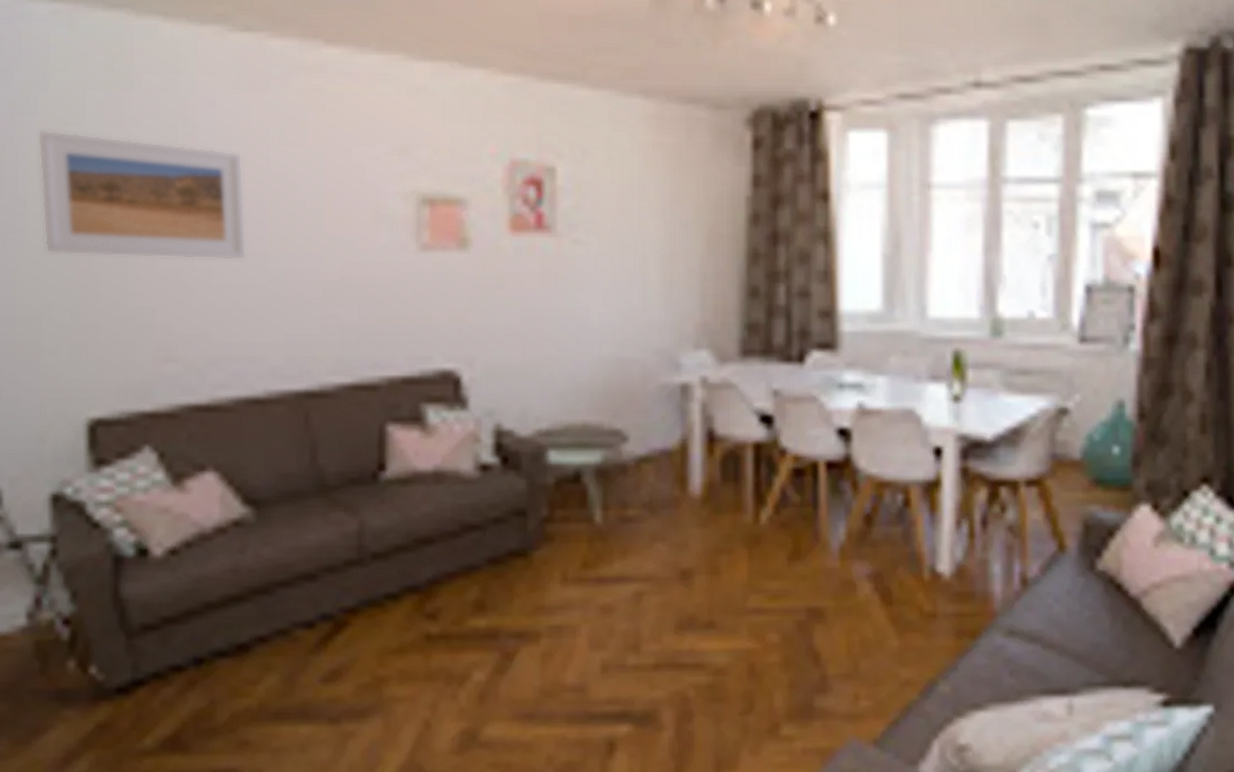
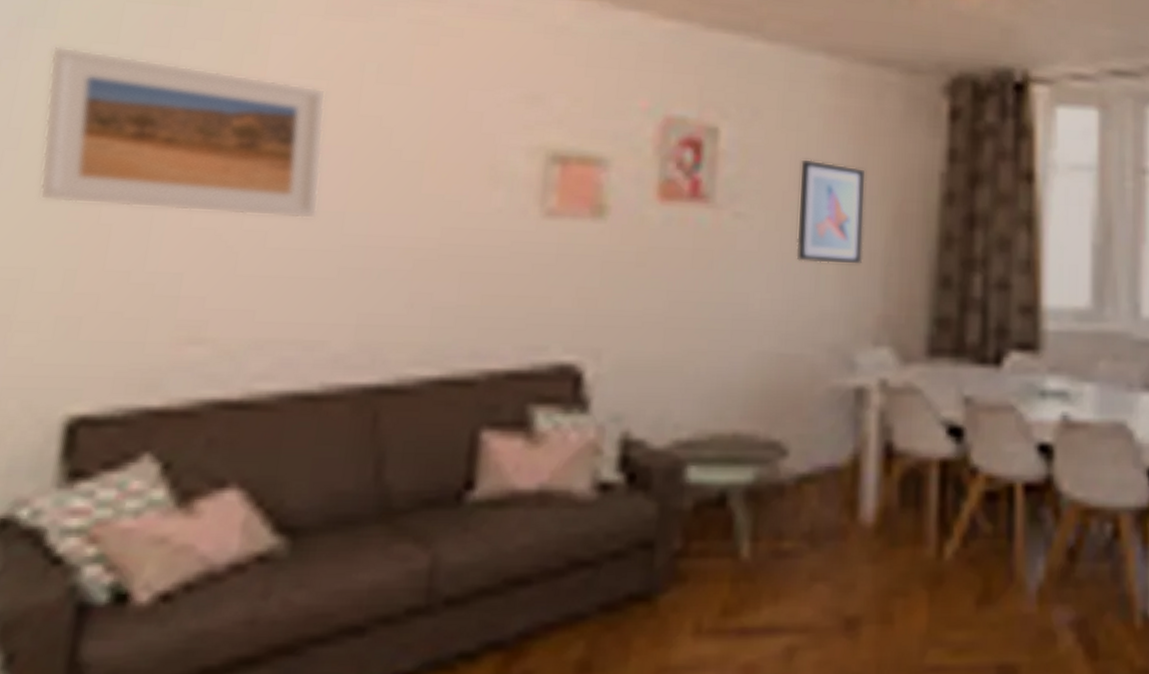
wall art: none [625,190,683,281] -> present [796,158,867,266]

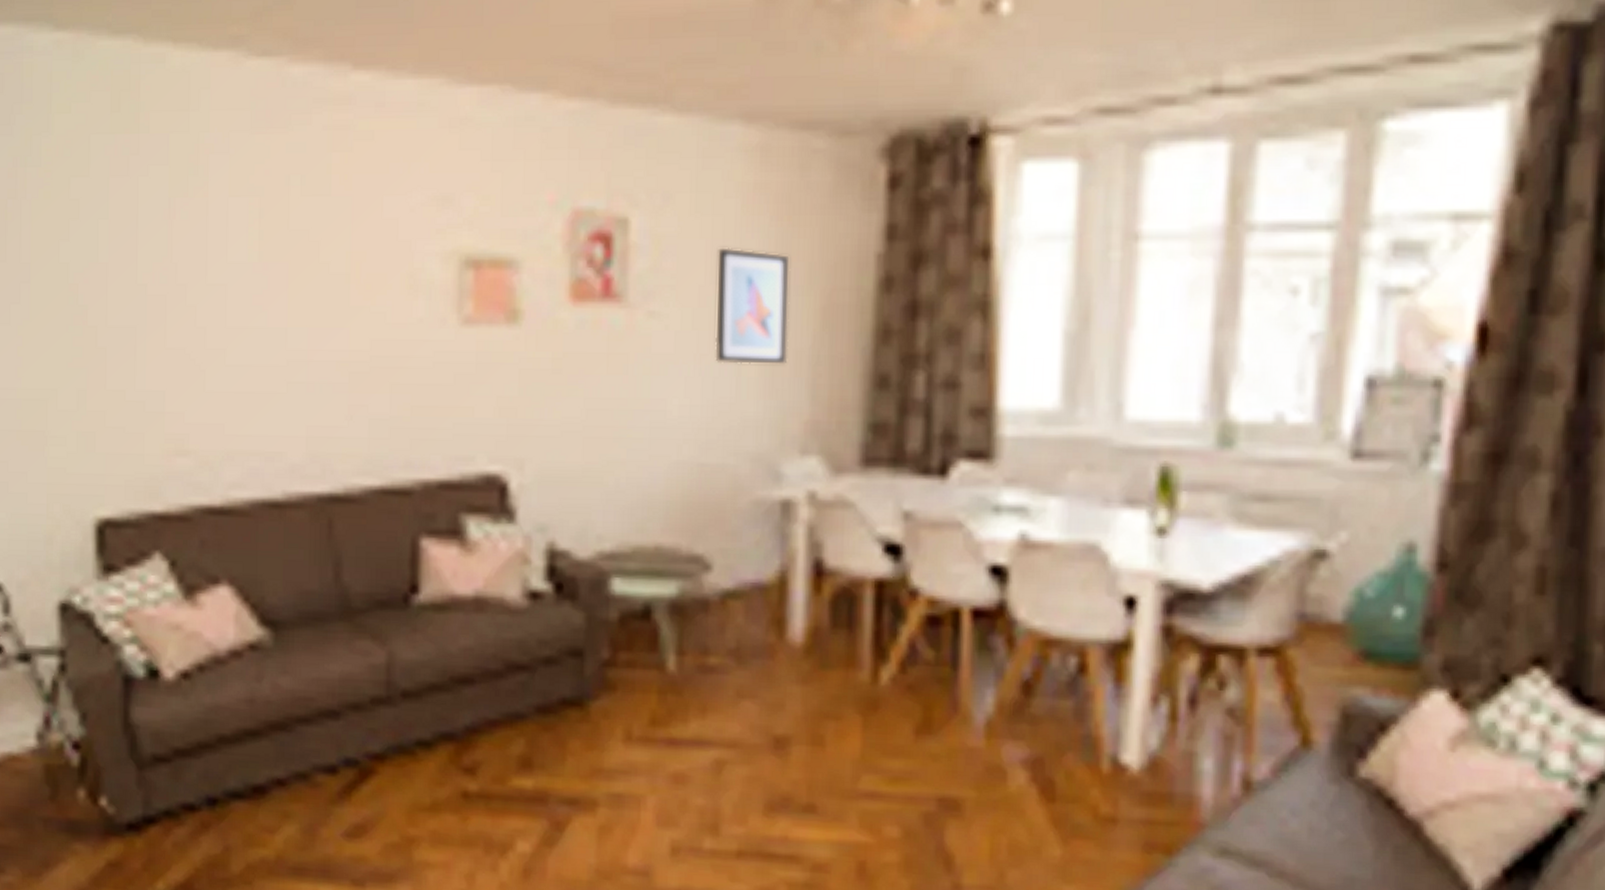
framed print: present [39,46,327,220] -> none [41,183,265,337]

